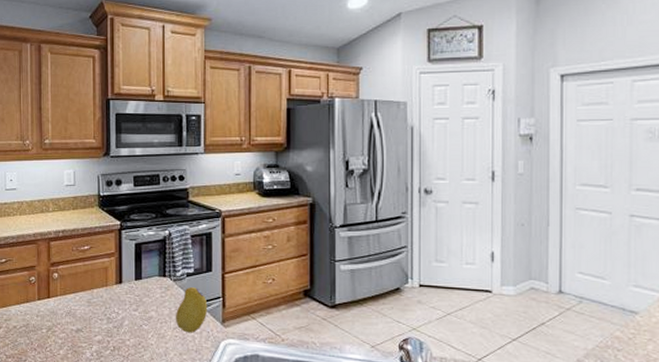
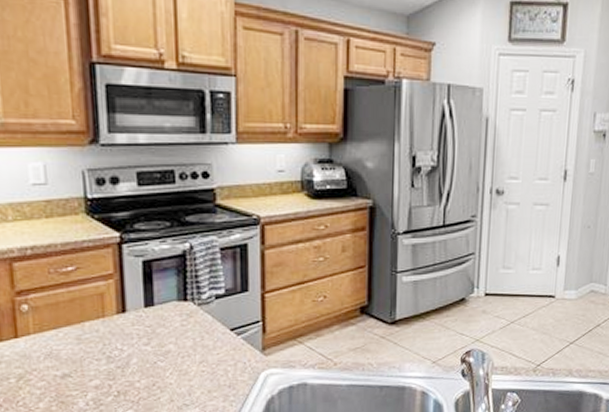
fruit: present [175,287,208,333] -> none [201,312,244,366]

